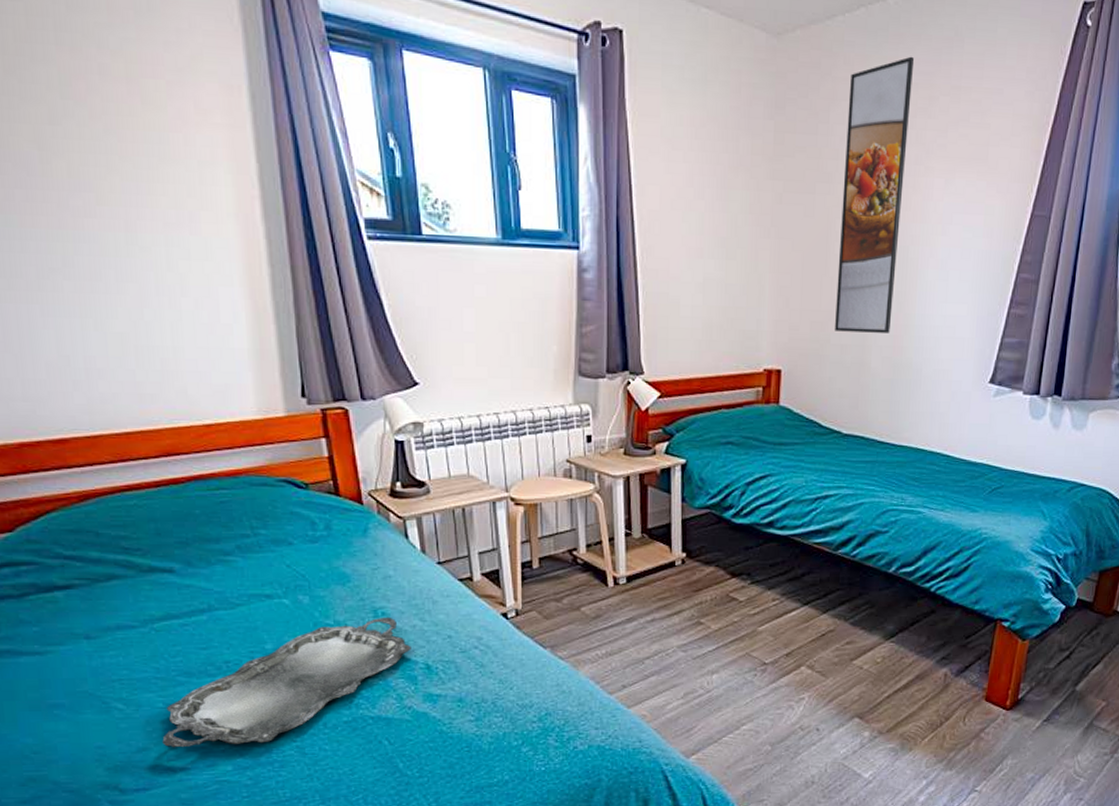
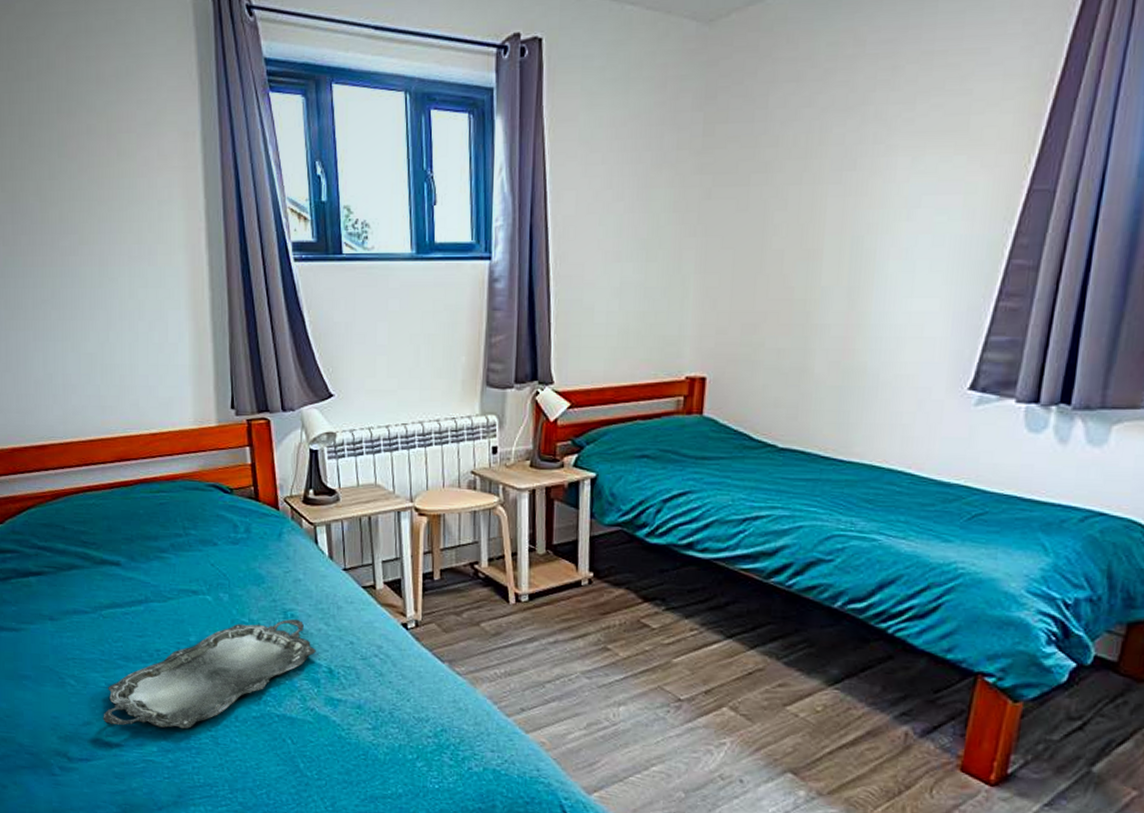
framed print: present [835,56,915,333] -> none [771,24,874,334]

